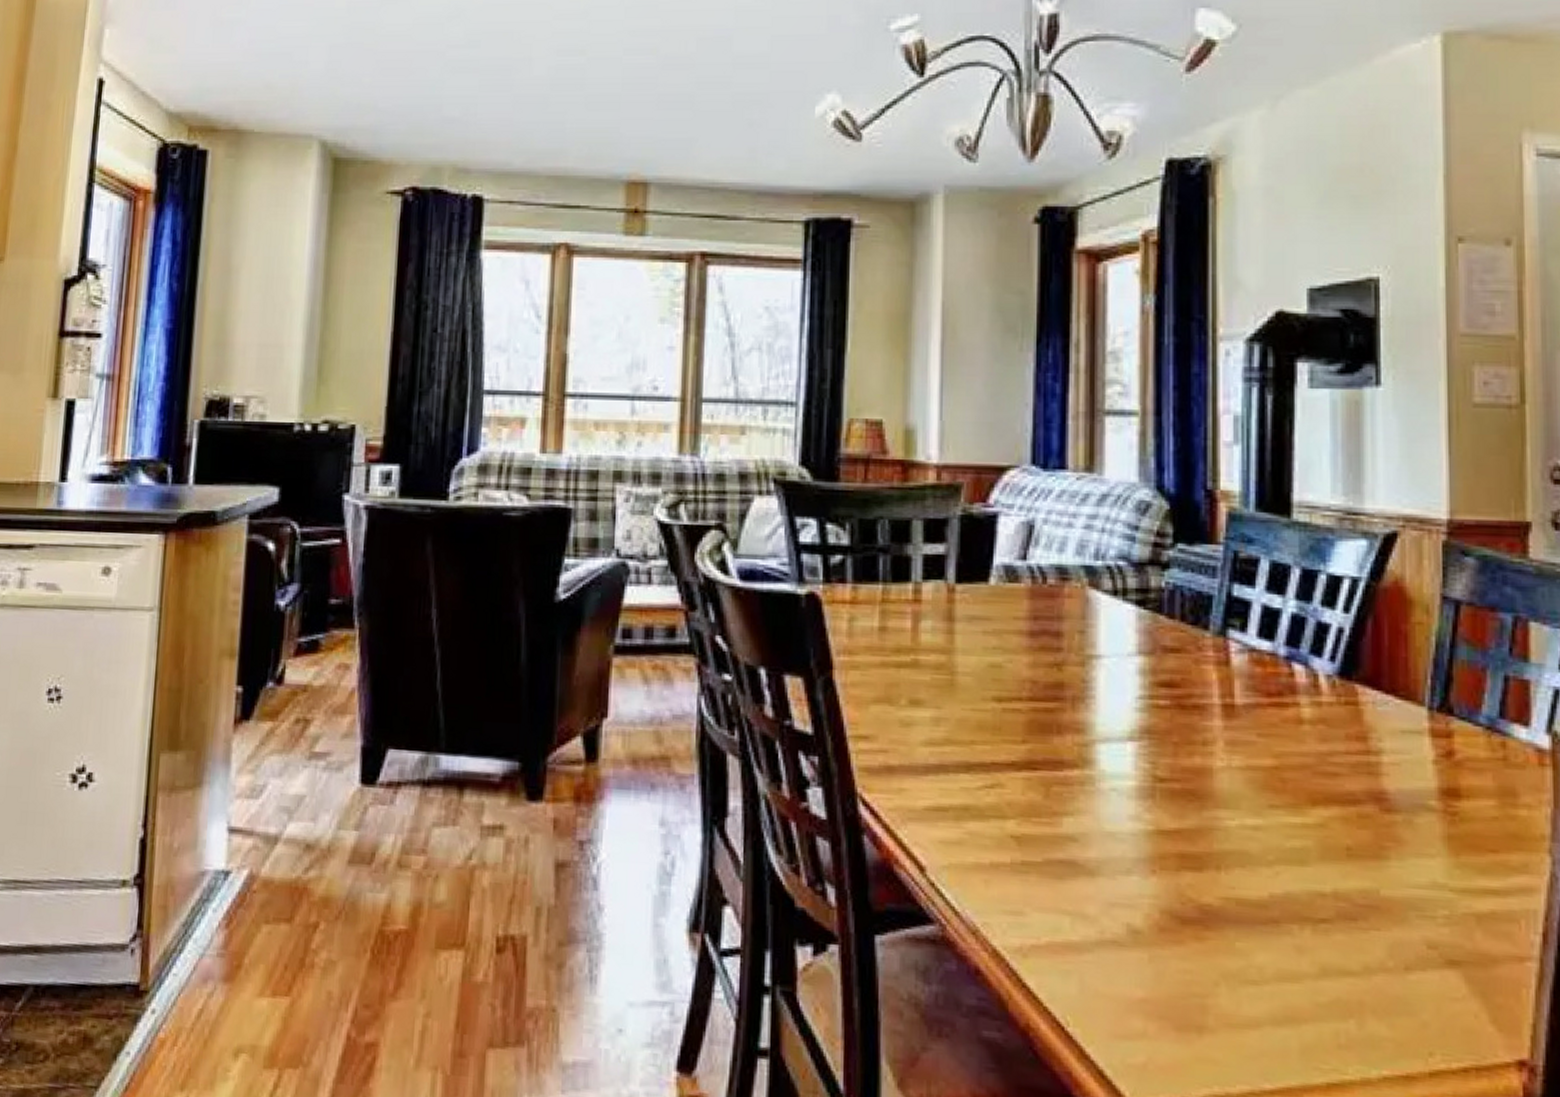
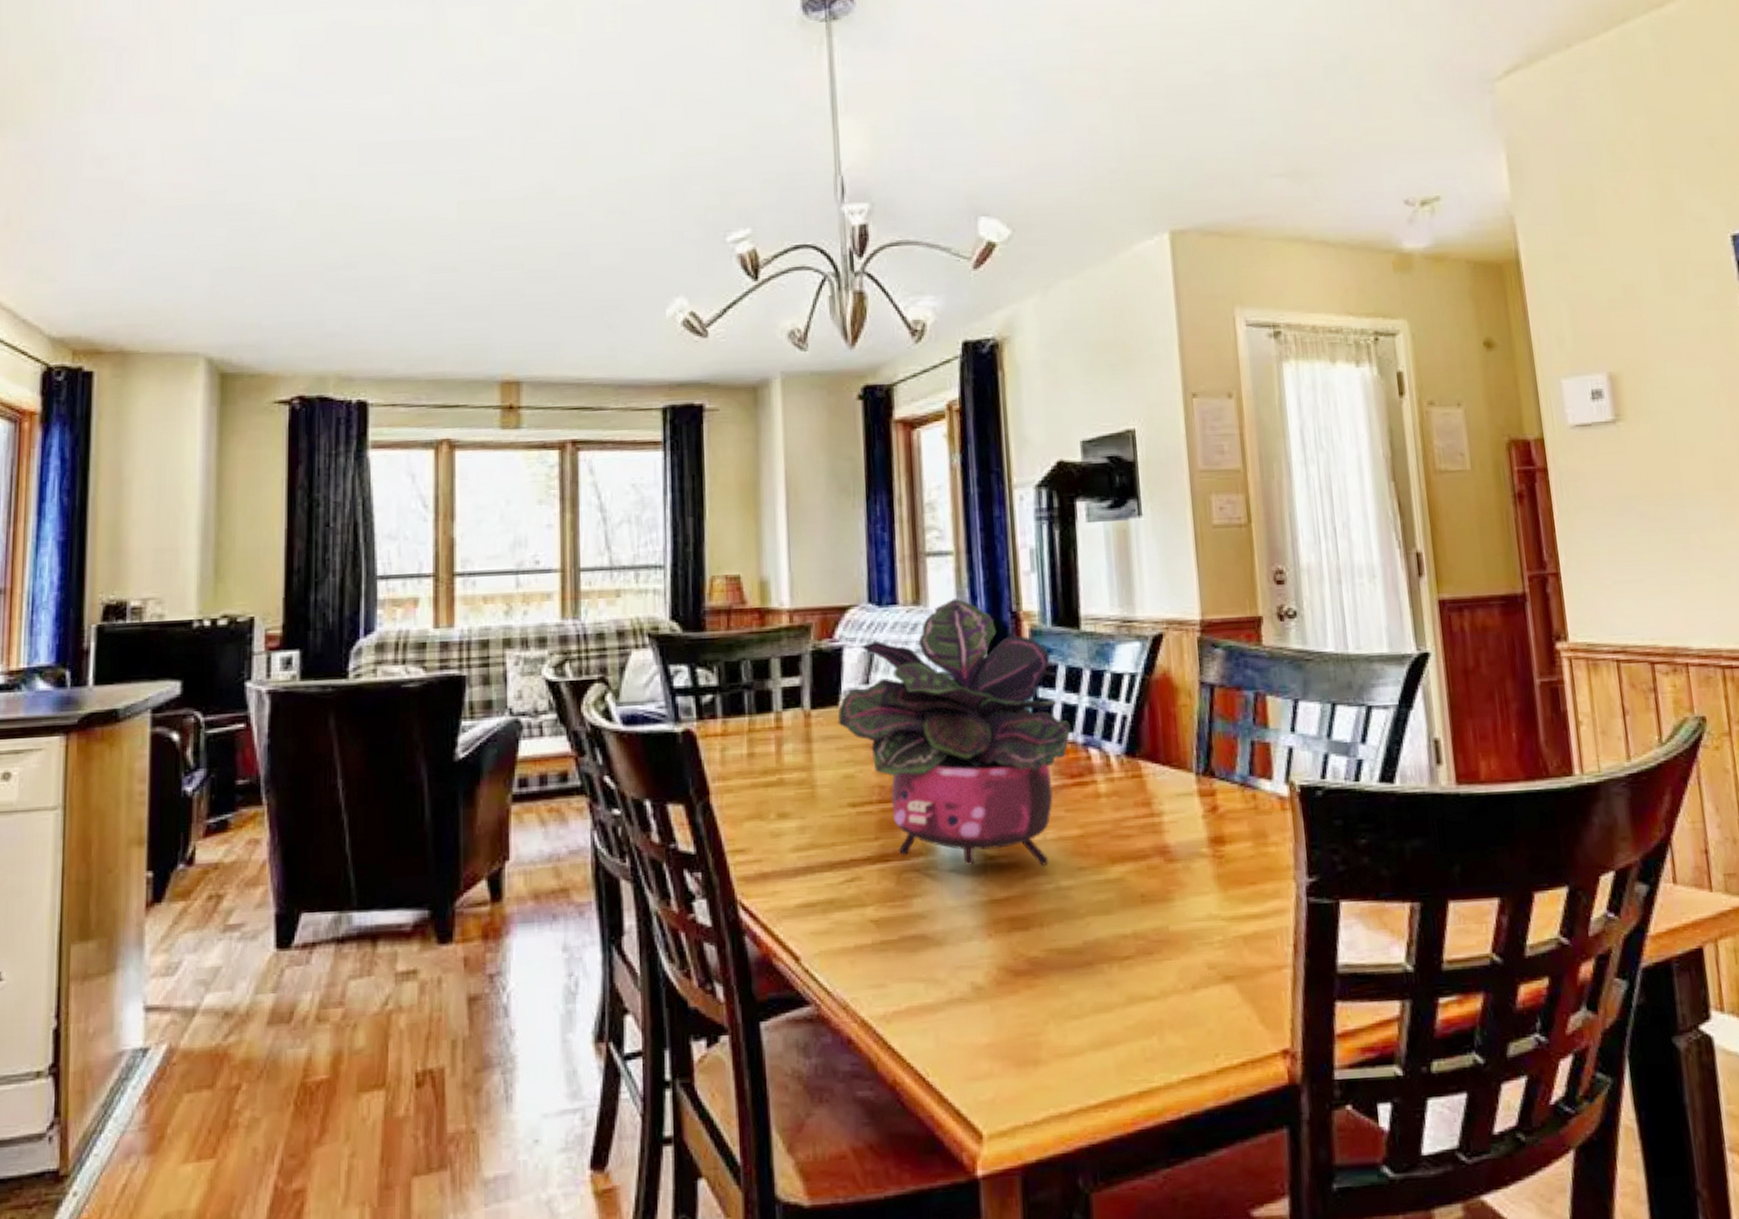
potted plant: none [986,467,1271,798] -> present [838,597,1071,867]

